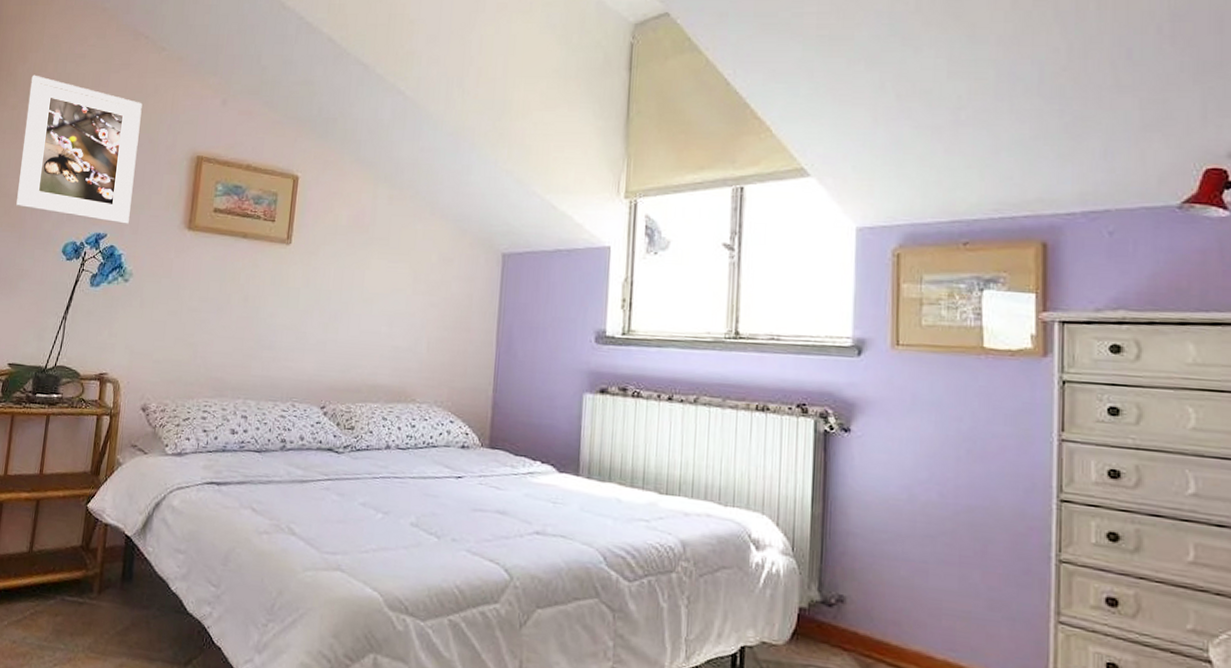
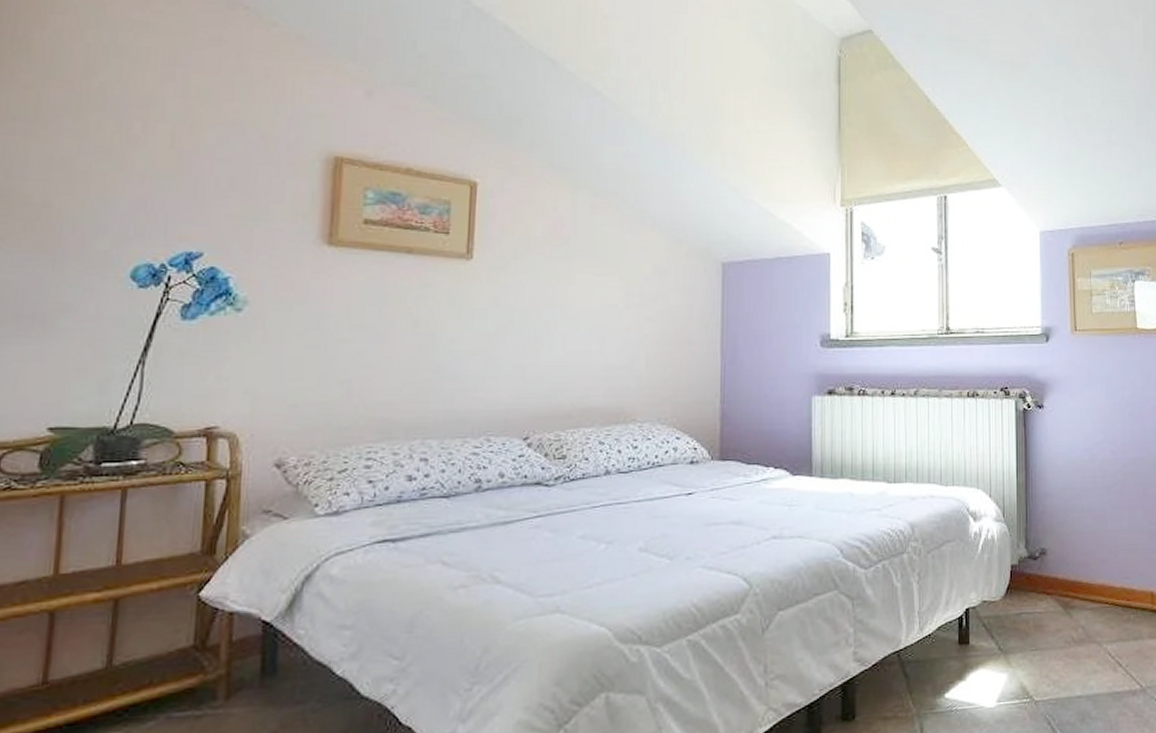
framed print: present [16,75,143,224] -> none [44,44,247,240]

